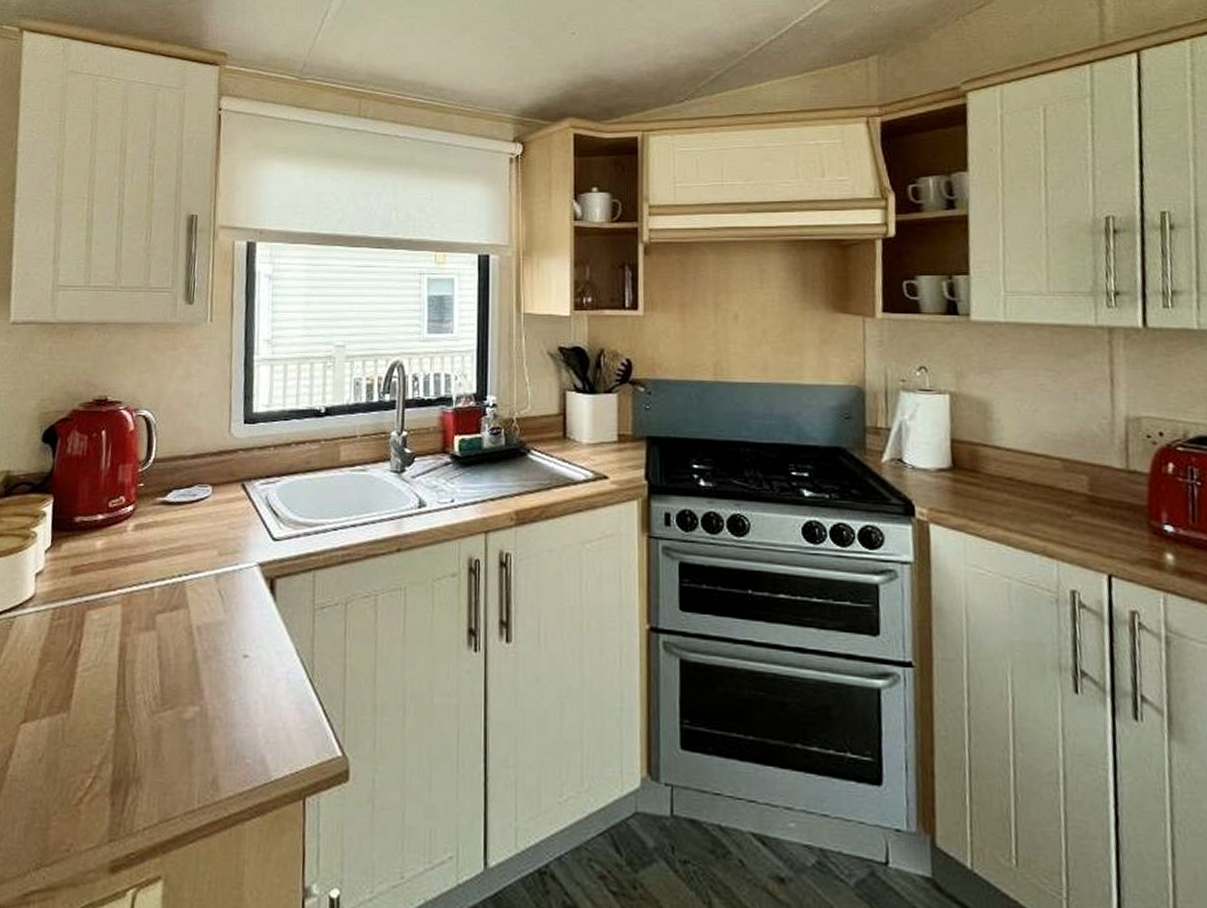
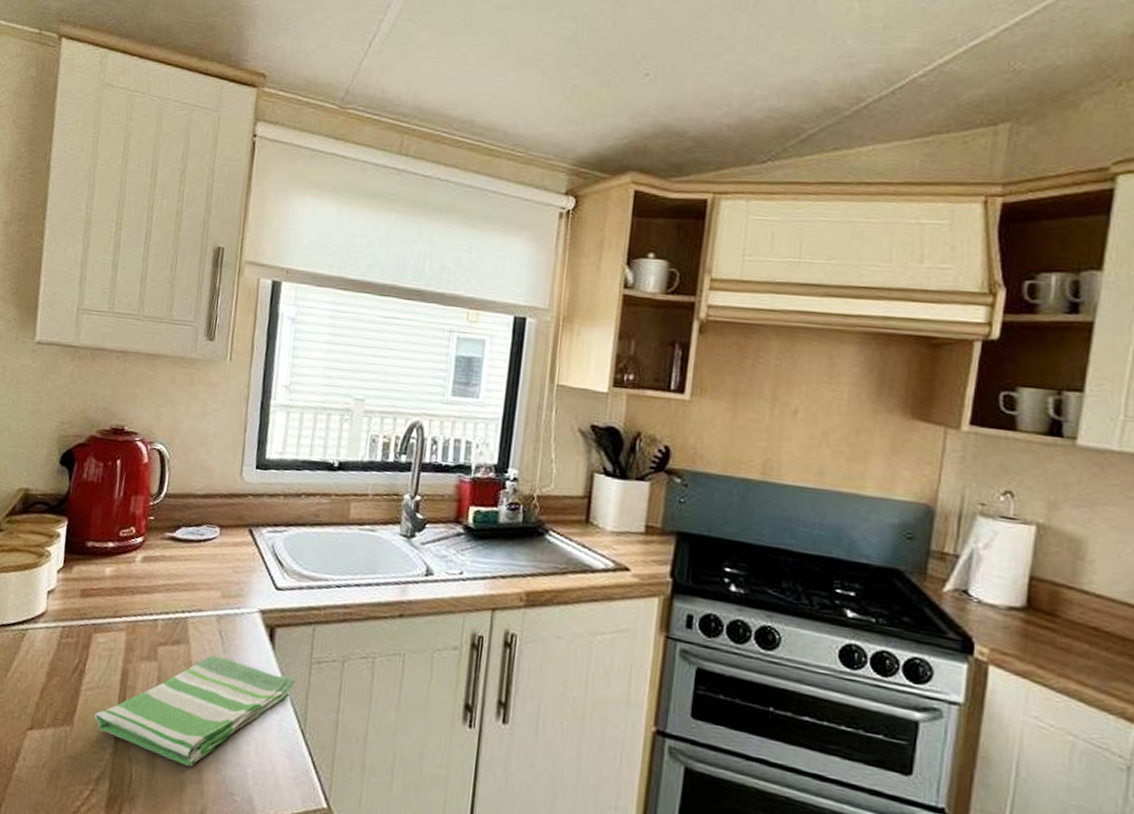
dish towel: none [93,616,299,736] -> present [94,655,295,767]

